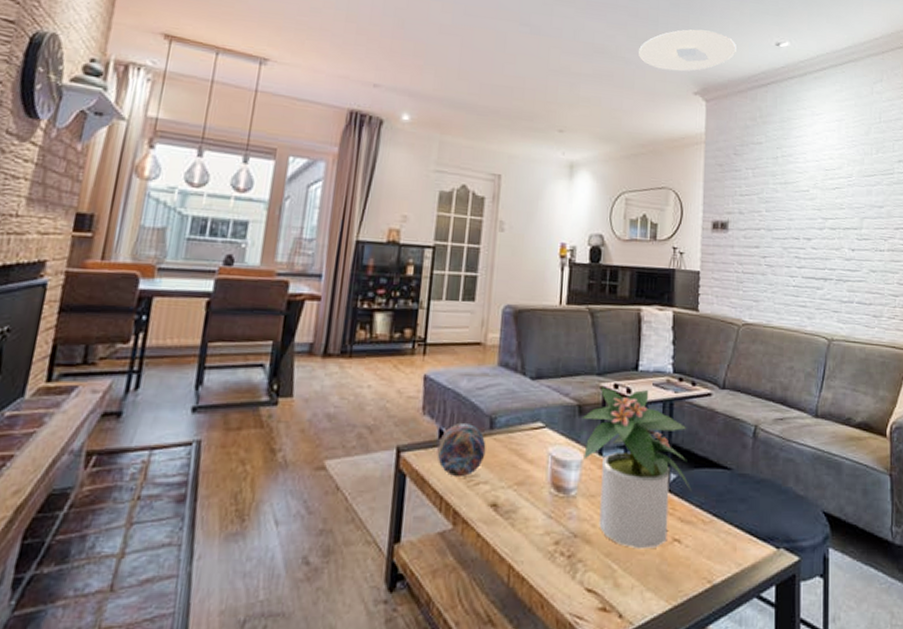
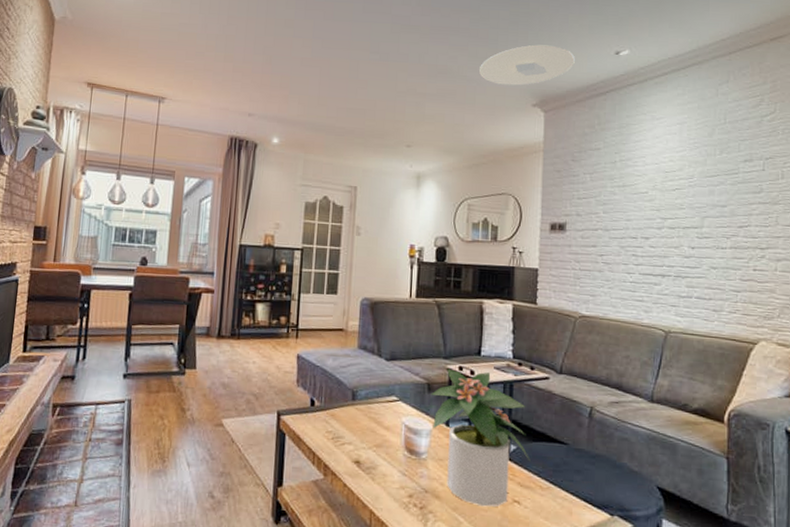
decorative orb: present [437,422,486,478] -> none [309,394,350,438]

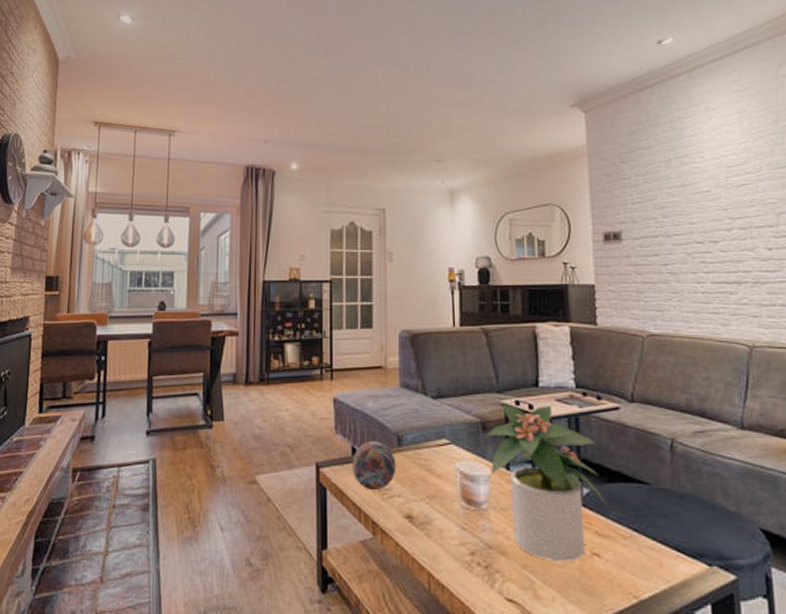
decorative orb: none [309,394,350,438] -> present [352,440,396,491]
ceiling light: present [479,44,575,86] -> none [509,40,613,87]

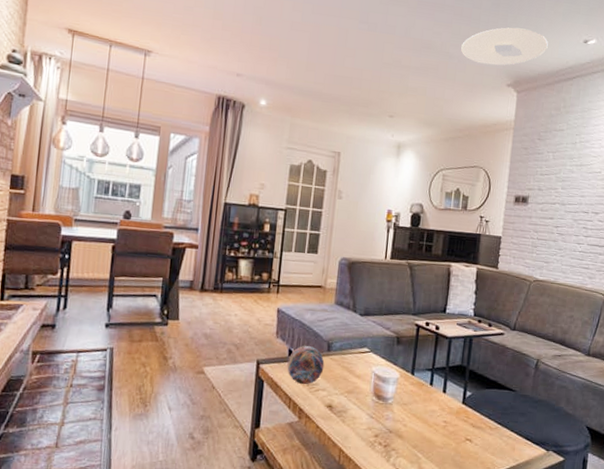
potted plant: present [485,404,608,562] -> none [399,324,483,445]
ceiling light: none [509,40,613,87] -> present [461,27,548,66]

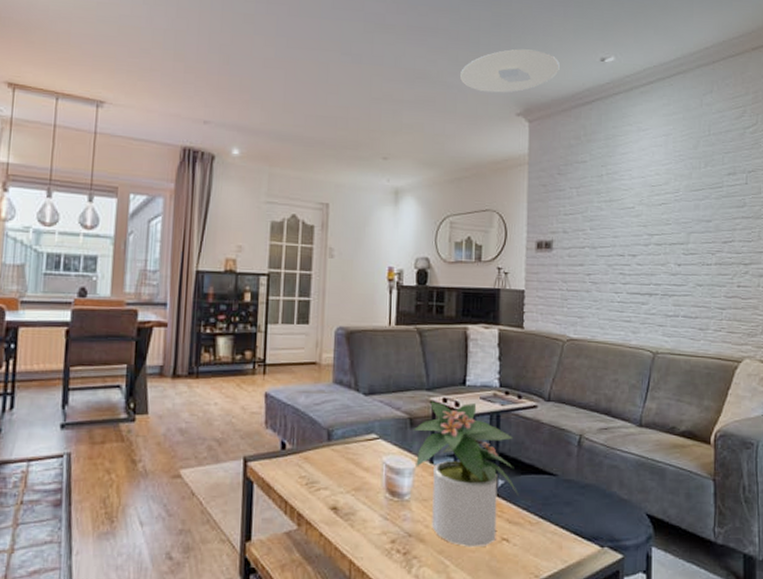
decorative orb: present [287,345,325,385] -> none [280,435,325,484]
potted plant: none [399,324,483,445] -> present [413,401,519,548]

